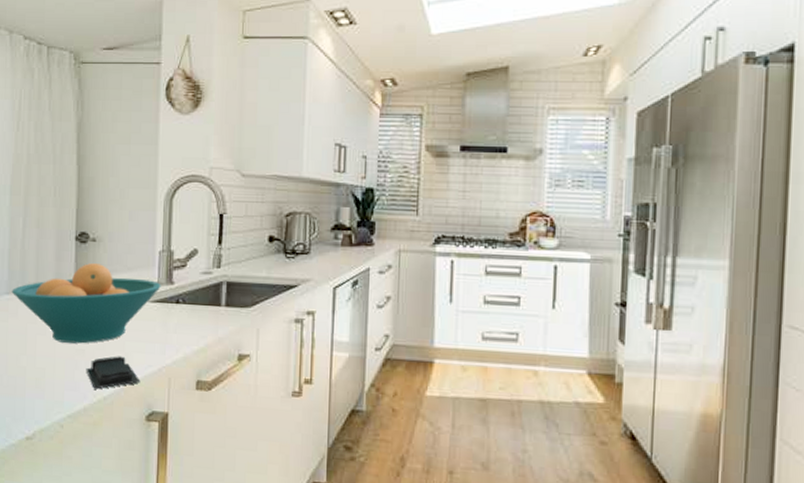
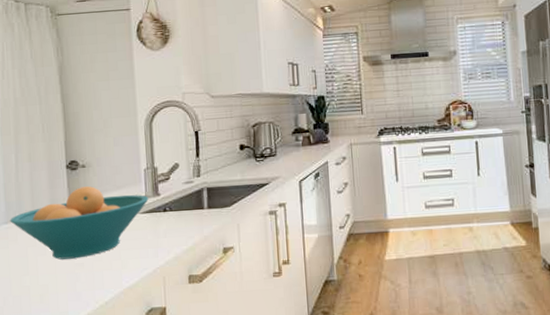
soap bar: present [86,356,141,389] -> none [86,264,138,296]

